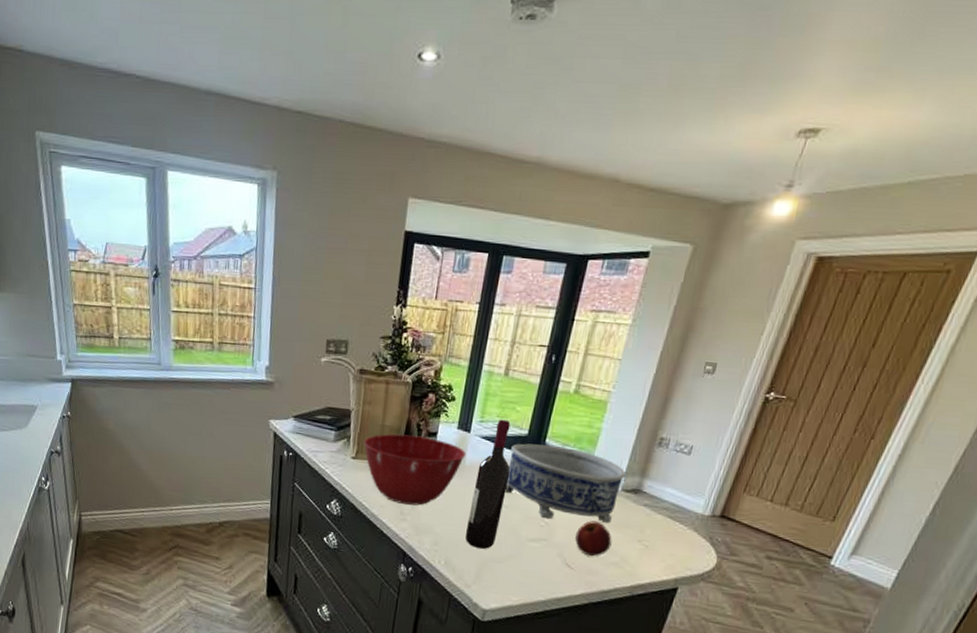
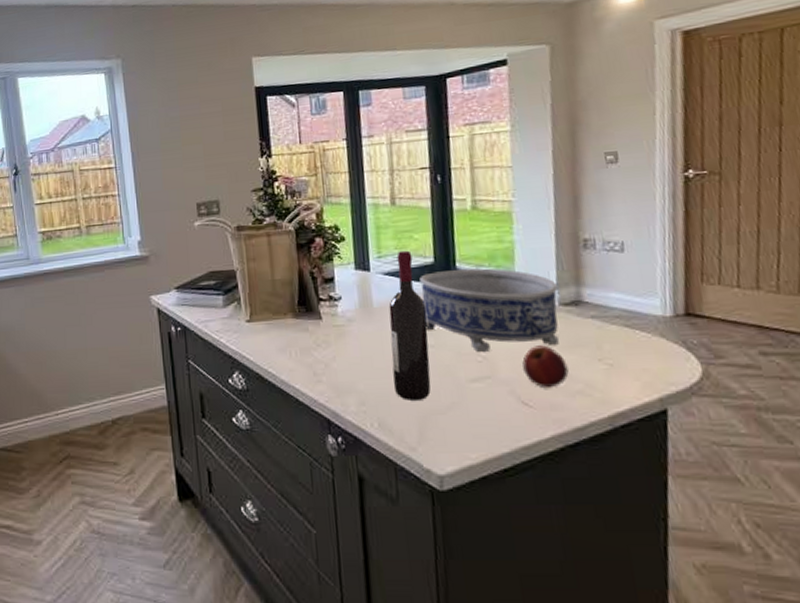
mixing bowl: present [363,434,467,506] -> none [255,284,372,364]

